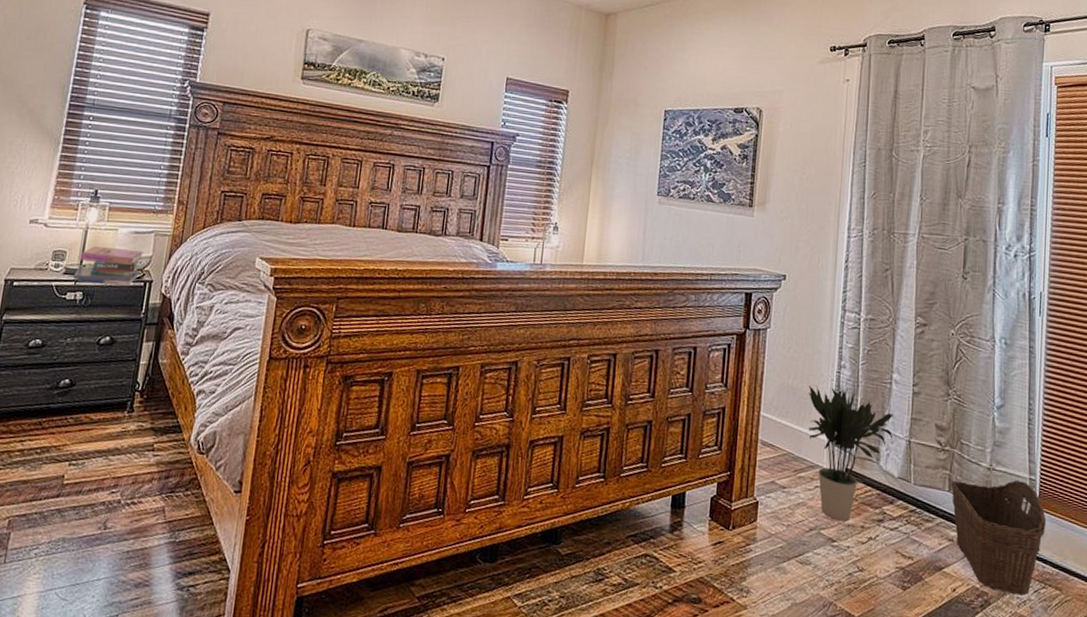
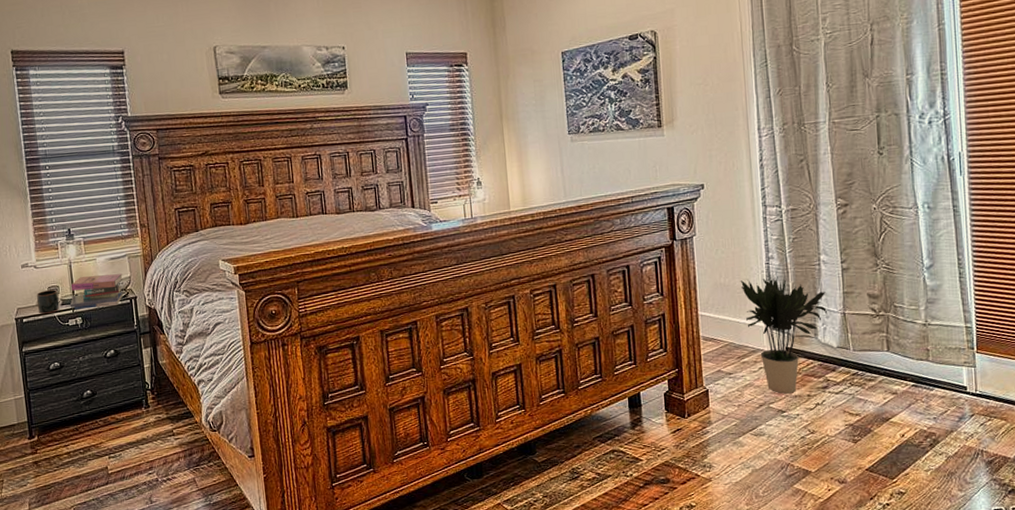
mug: none [34,253,64,281] -> present [36,290,60,314]
wicker basket: present [951,479,1046,596] -> none [889,329,986,431]

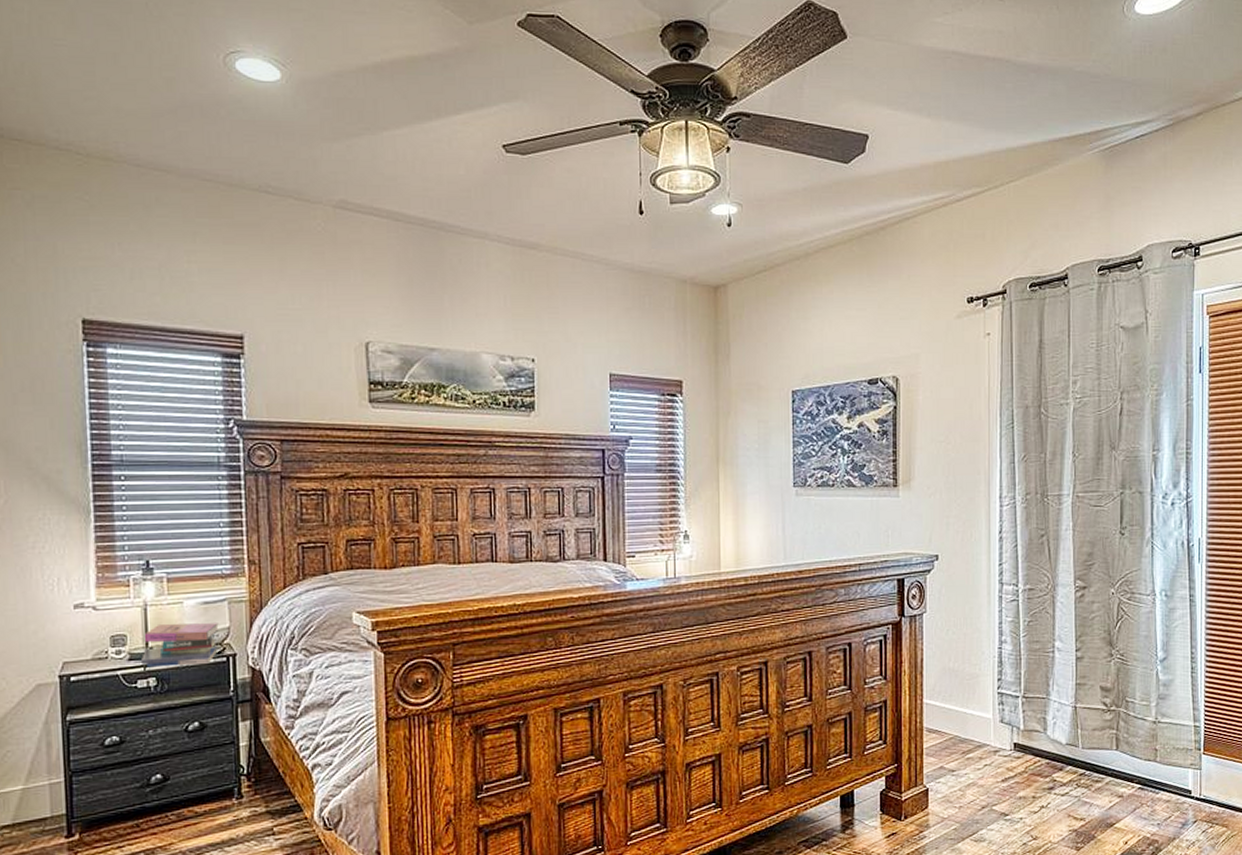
mug: present [36,290,60,314] -> none [92,640,126,671]
potted plant: present [740,276,828,394] -> none [970,663,1059,795]

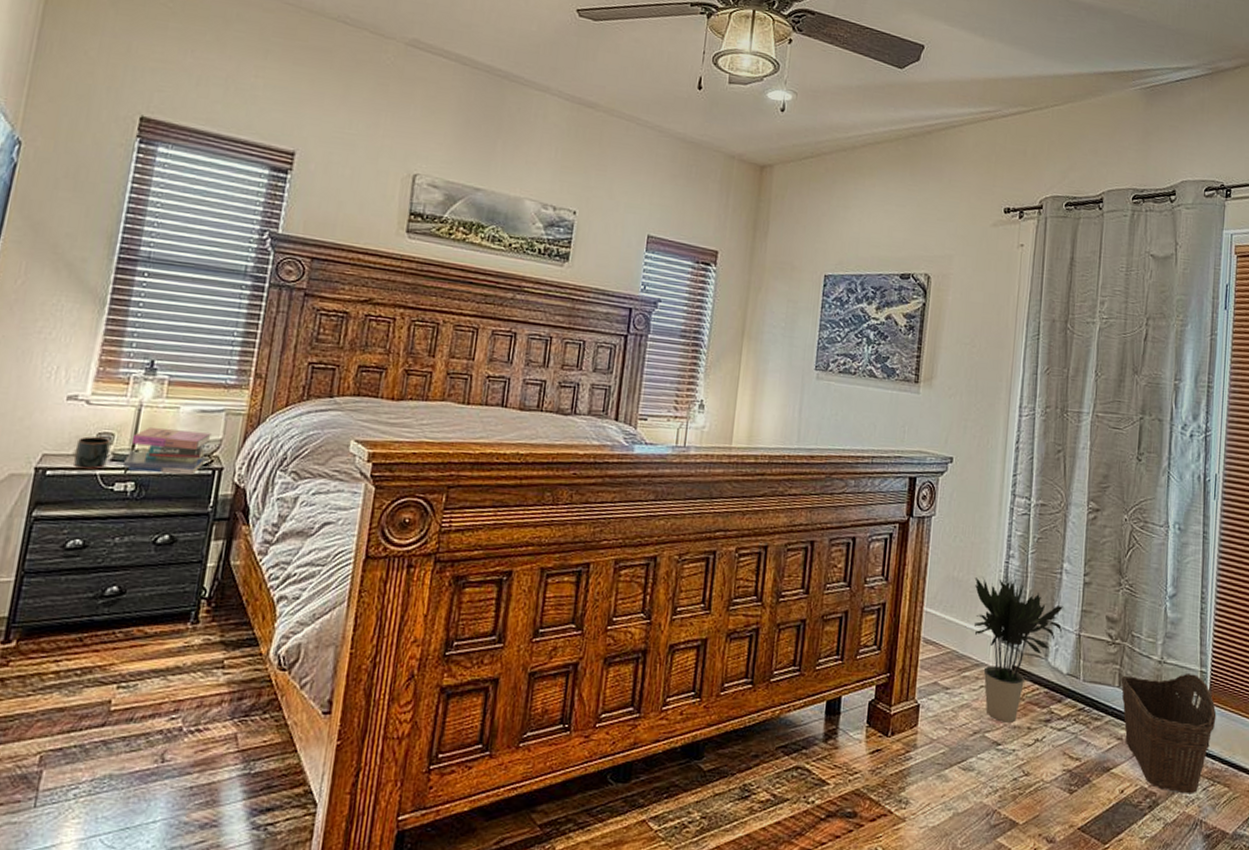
mug: none [92,640,126,671] -> present [73,436,111,470]
potted plant: none [970,663,1059,795] -> present [975,577,1064,723]
wicker basket: none [1118,728,1212,838] -> present [1121,672,1217,794]

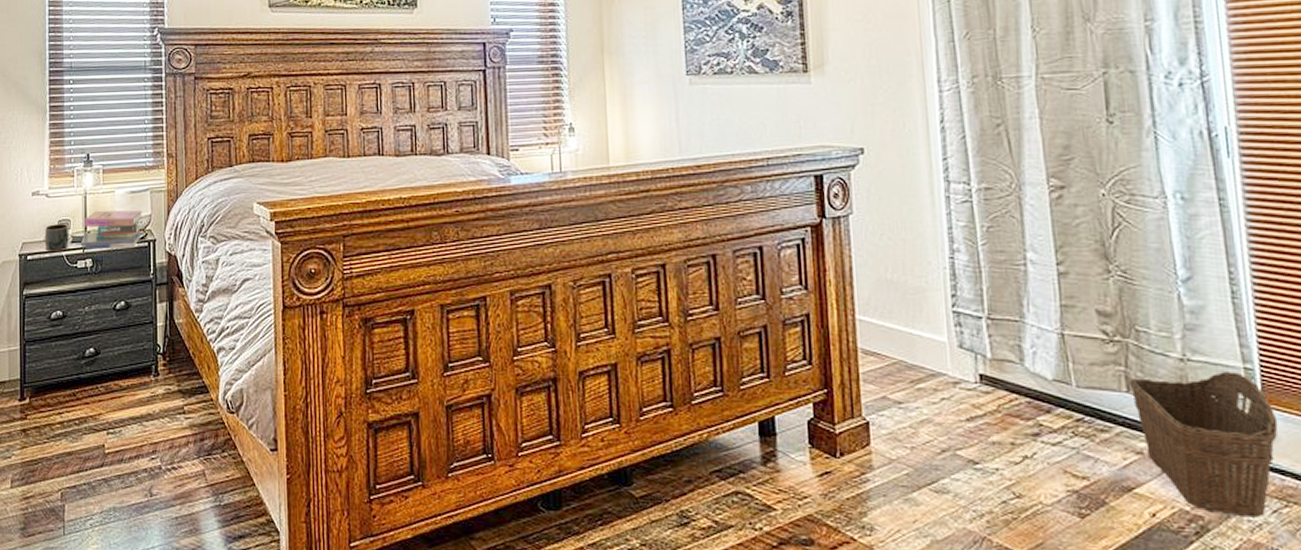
potted plant: present [975,577,1064,723] -> none [913,276,1039,438]

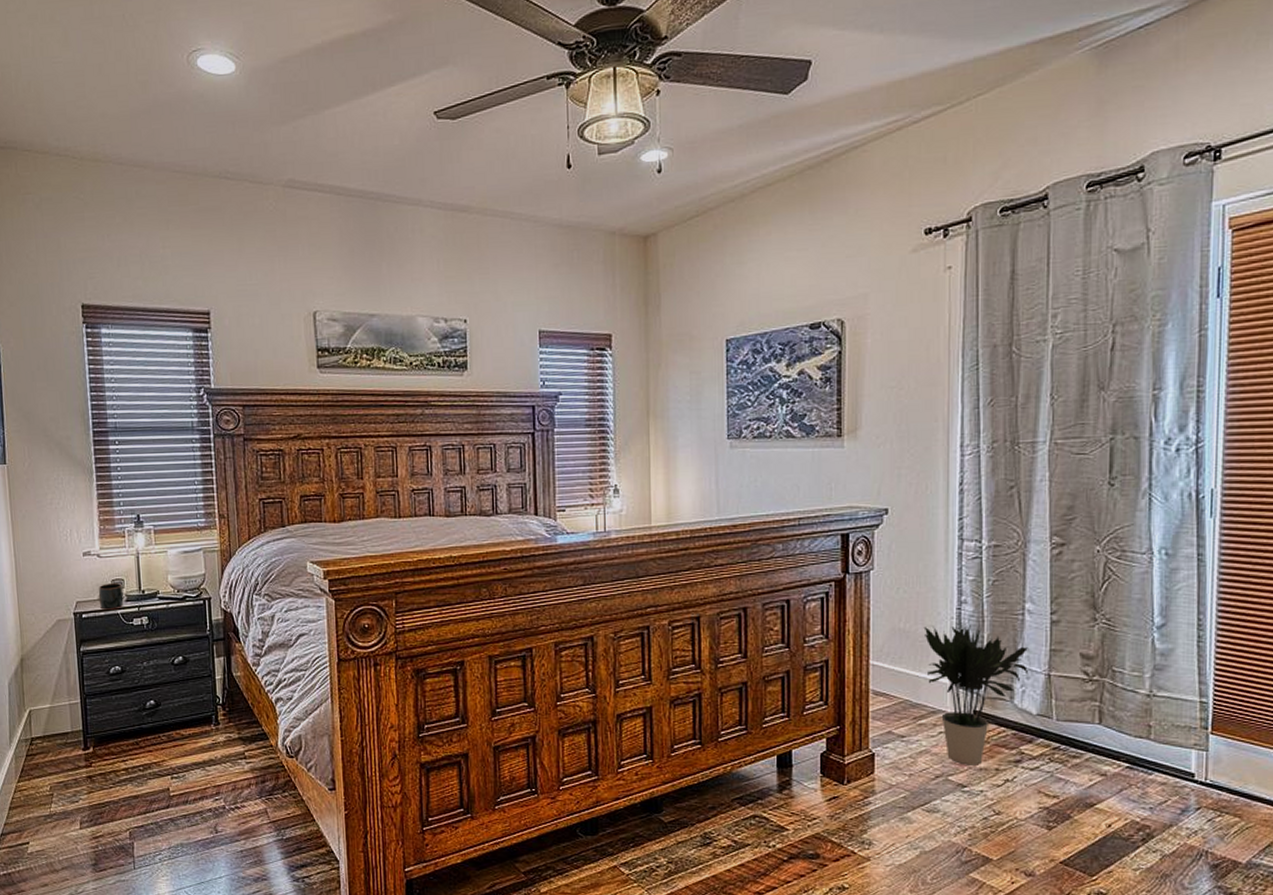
books: present [81,211,142,250] -> none [136,570,197,608]
potted plant: none [913,276,1039,438] -> present [923,625,1029,765]
wicker basket: present [1129,370,1278,518] -> none [1102,704,1222,826]

